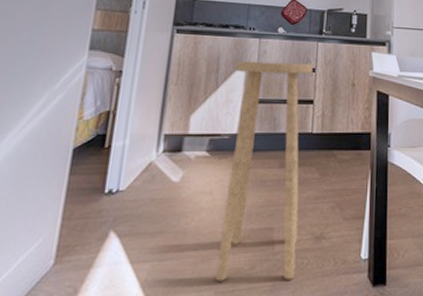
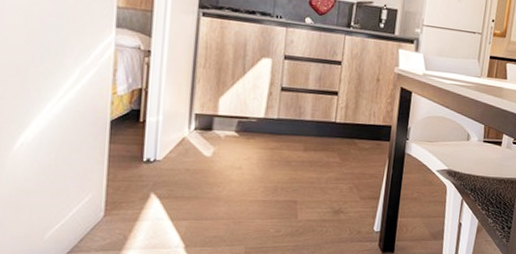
stool: present [216,60,313,282] -> none [246,48,339,243]

